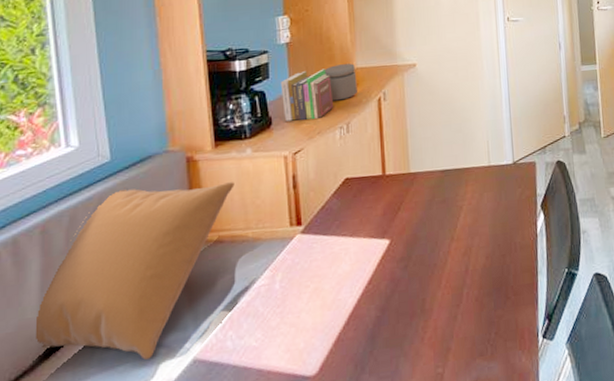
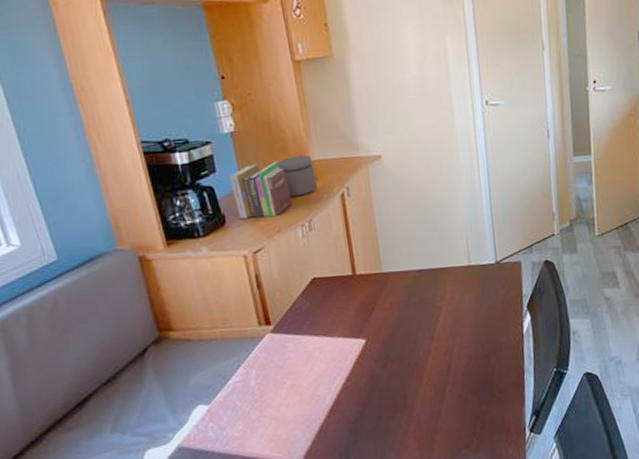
cushion: present [36,182,235,360] -> none [15,281,195,447]

